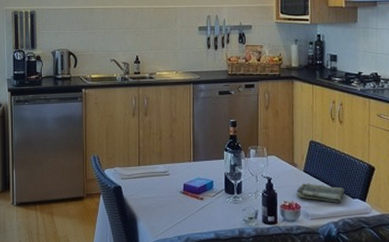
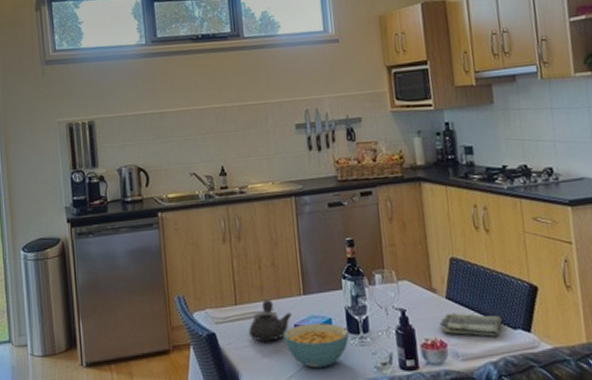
teapot: none [148,163,182,196] -> present [249,299,292,342]
cereal bowl: none [174,184,226,219] -> present [283,323,349,369]

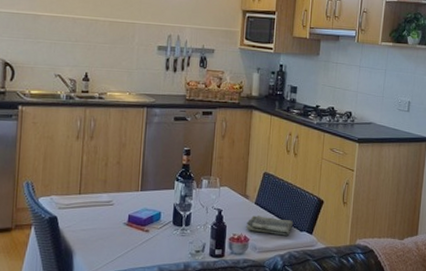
teapot: present [249,299,292,342] -> none [88,192,128,227]
cereal bowl: present [283,323,349,369] -> none [117,215,174,252]

